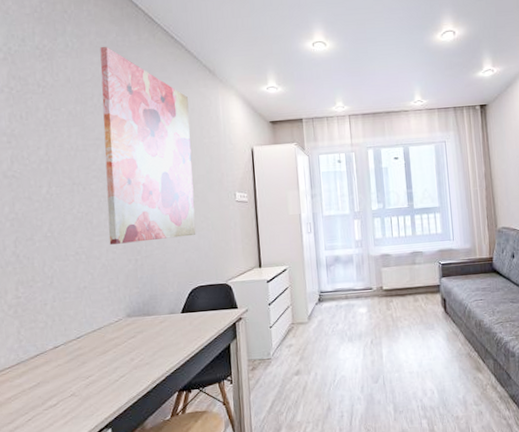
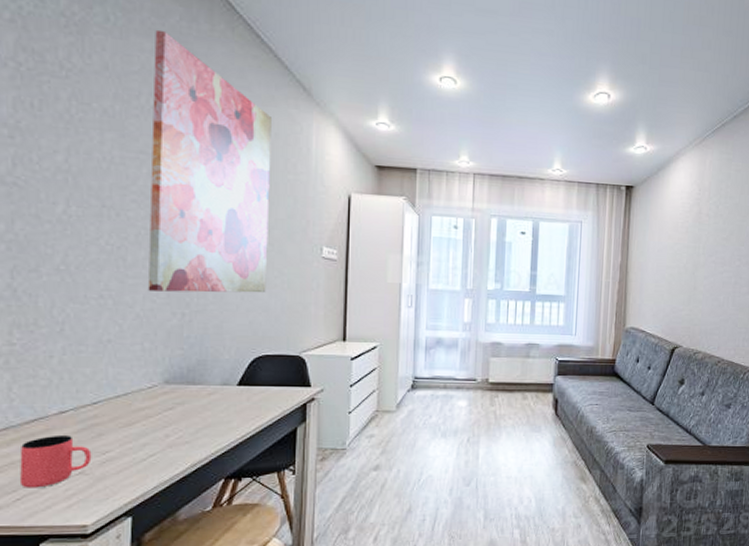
cup: none [28,365,79,410] -> present [20,436,92,488]

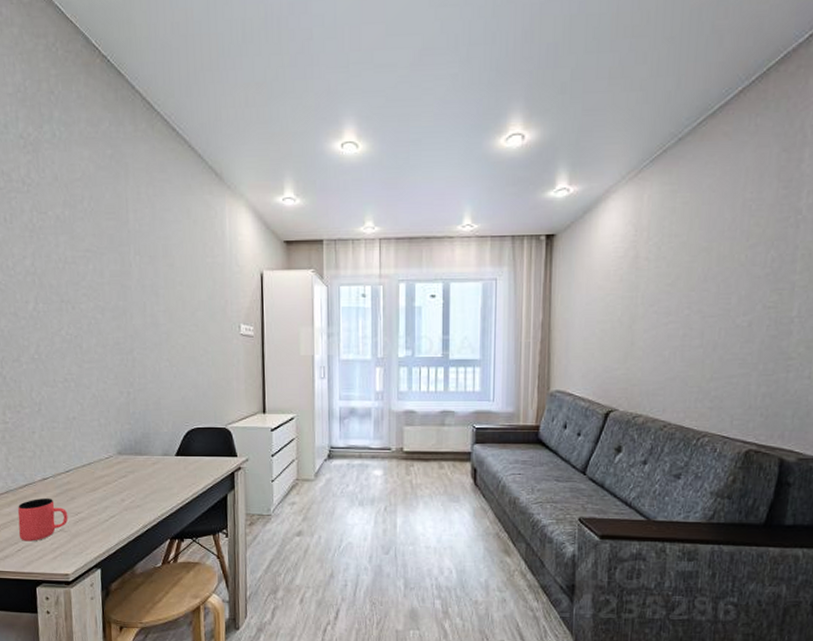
wall art: present [147,29,271,293] -> none [91,137,195,373]

